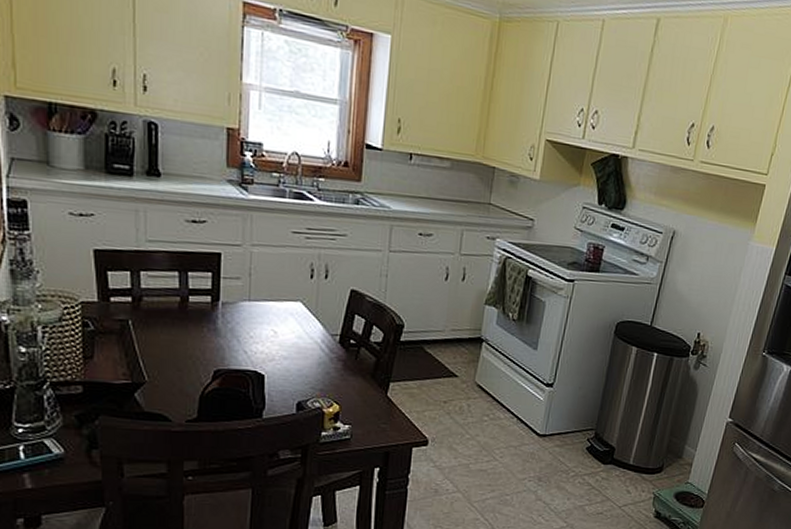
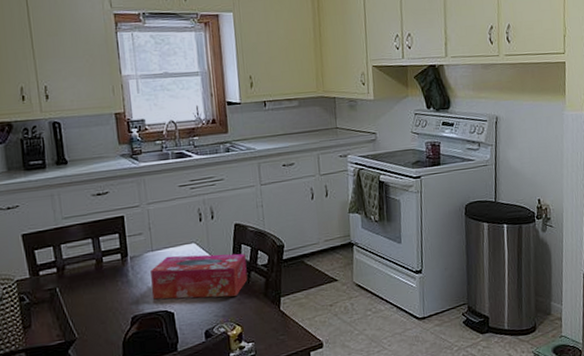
tissue box: none [243,310,358,370] -> present [151,253,248,300]

